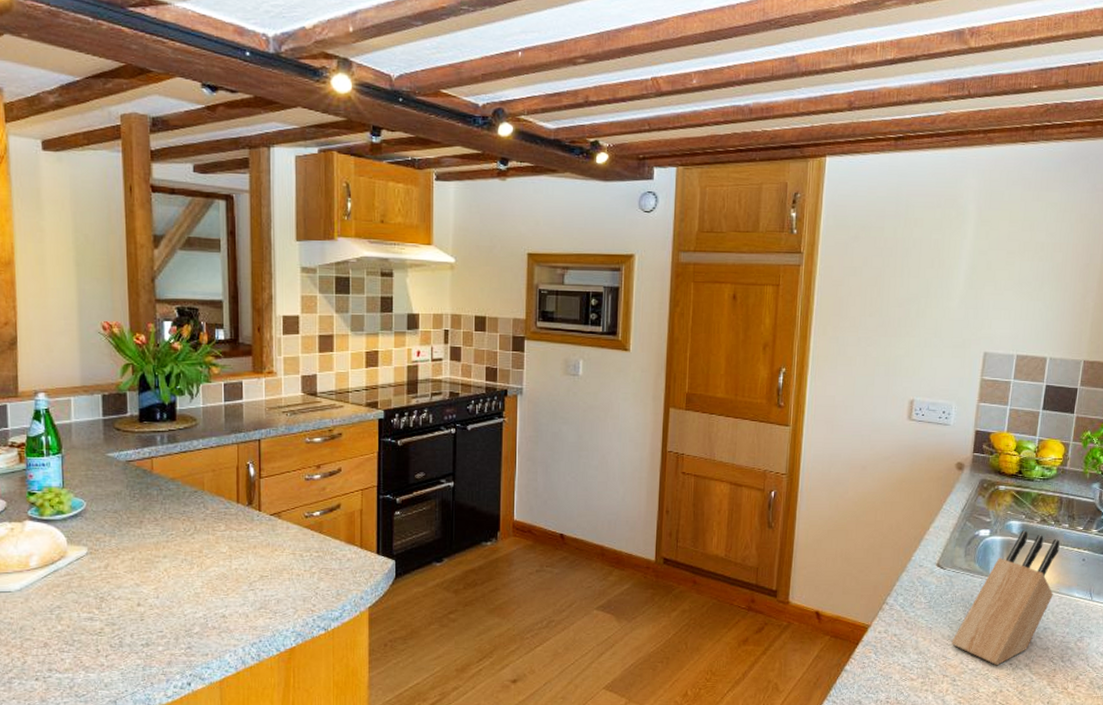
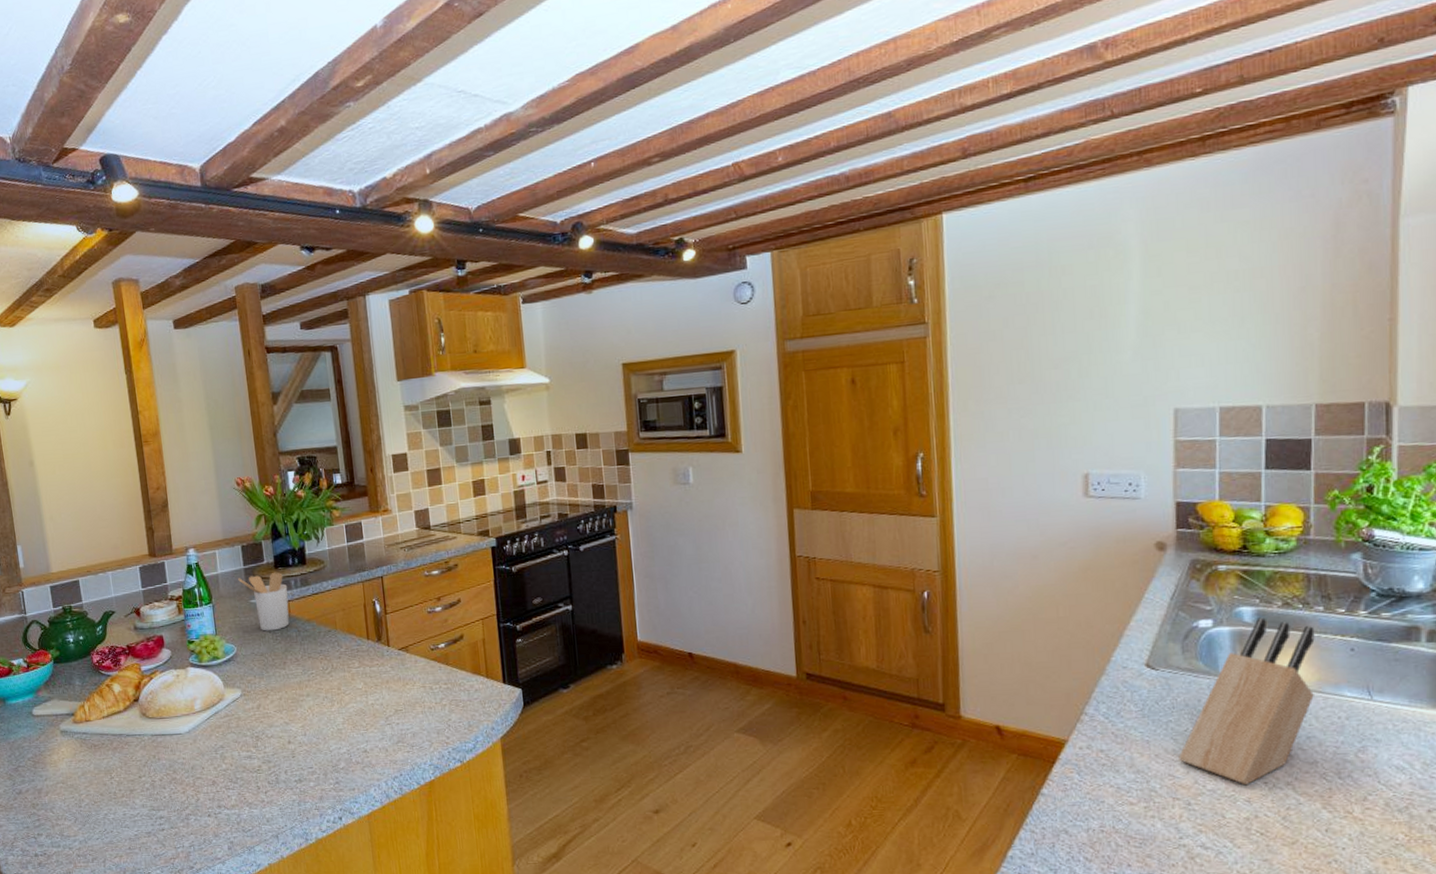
utensil holder: none [95,427,152,488] -> present [238,572,290,631]

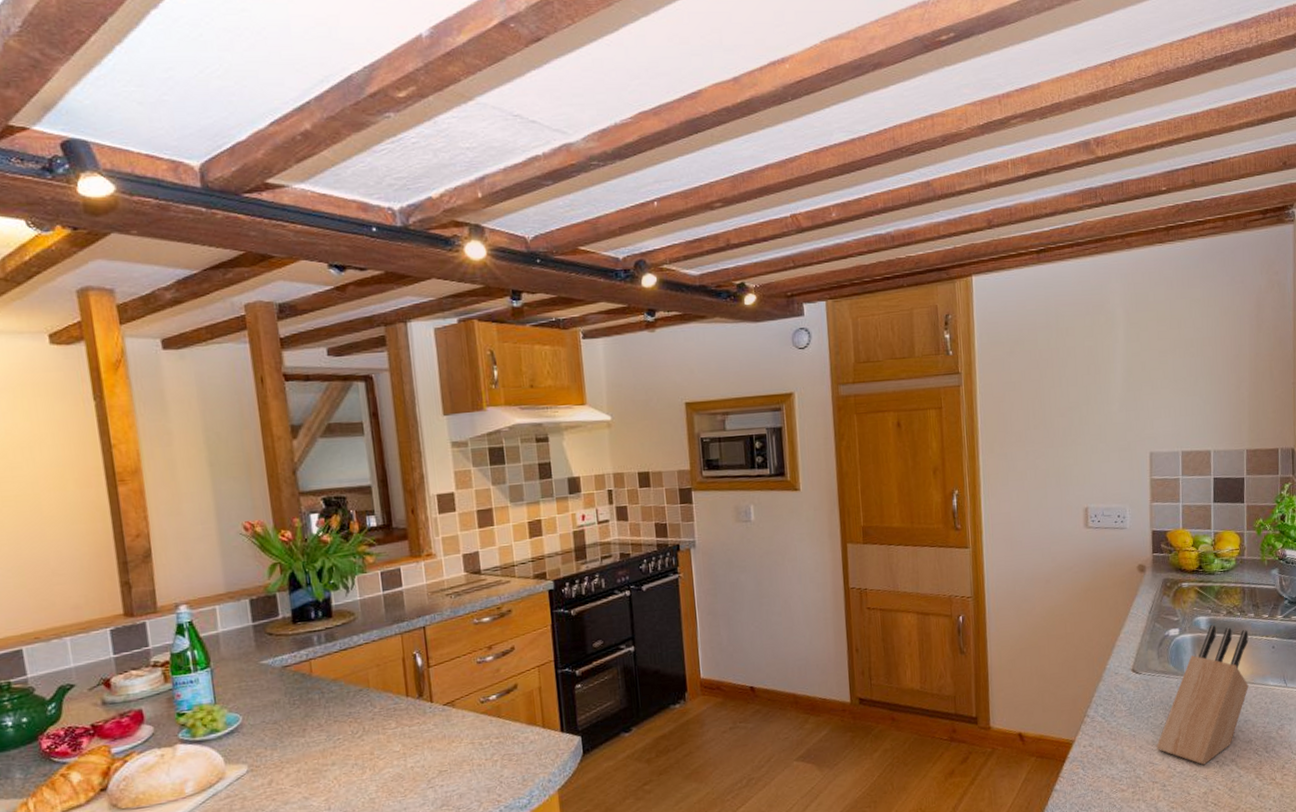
utensil holder: present [238,572,290,631] -> none [245,628,311,696]

